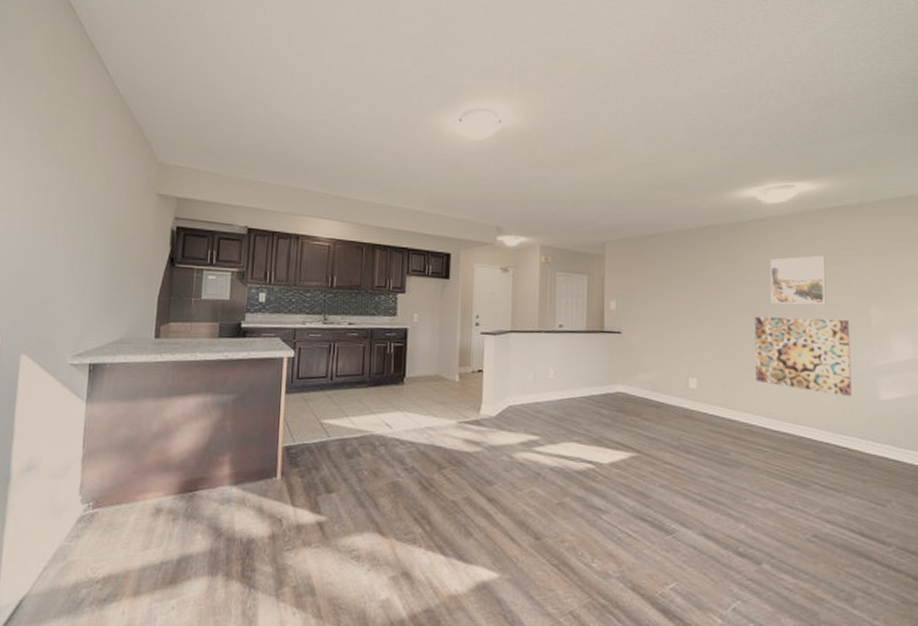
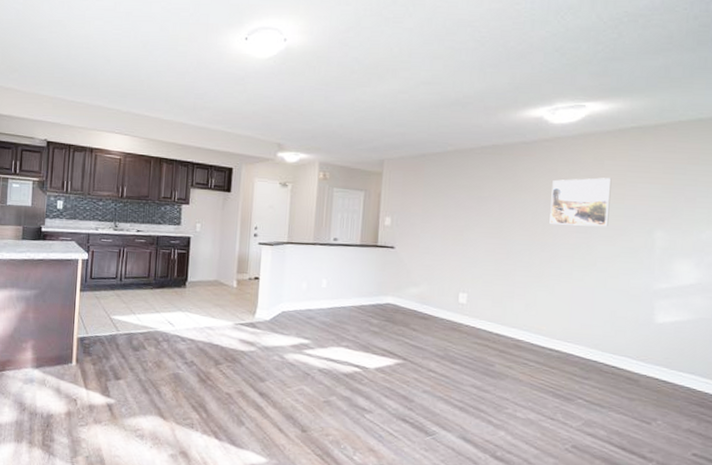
wall art: present [755,316,852,397] -> none [527,236,631,318]

